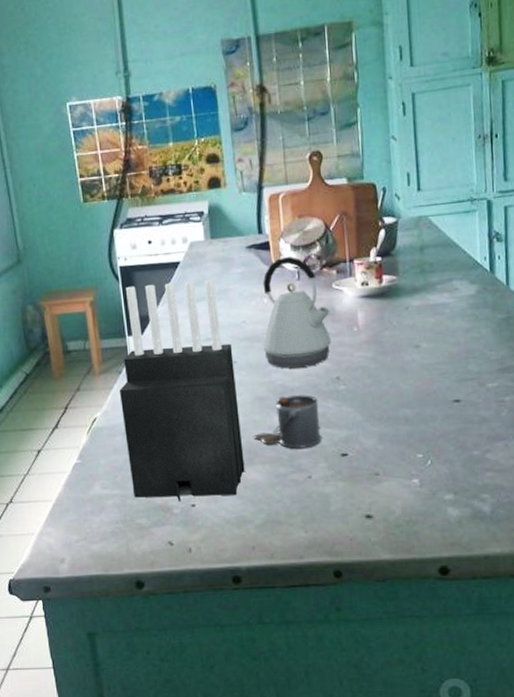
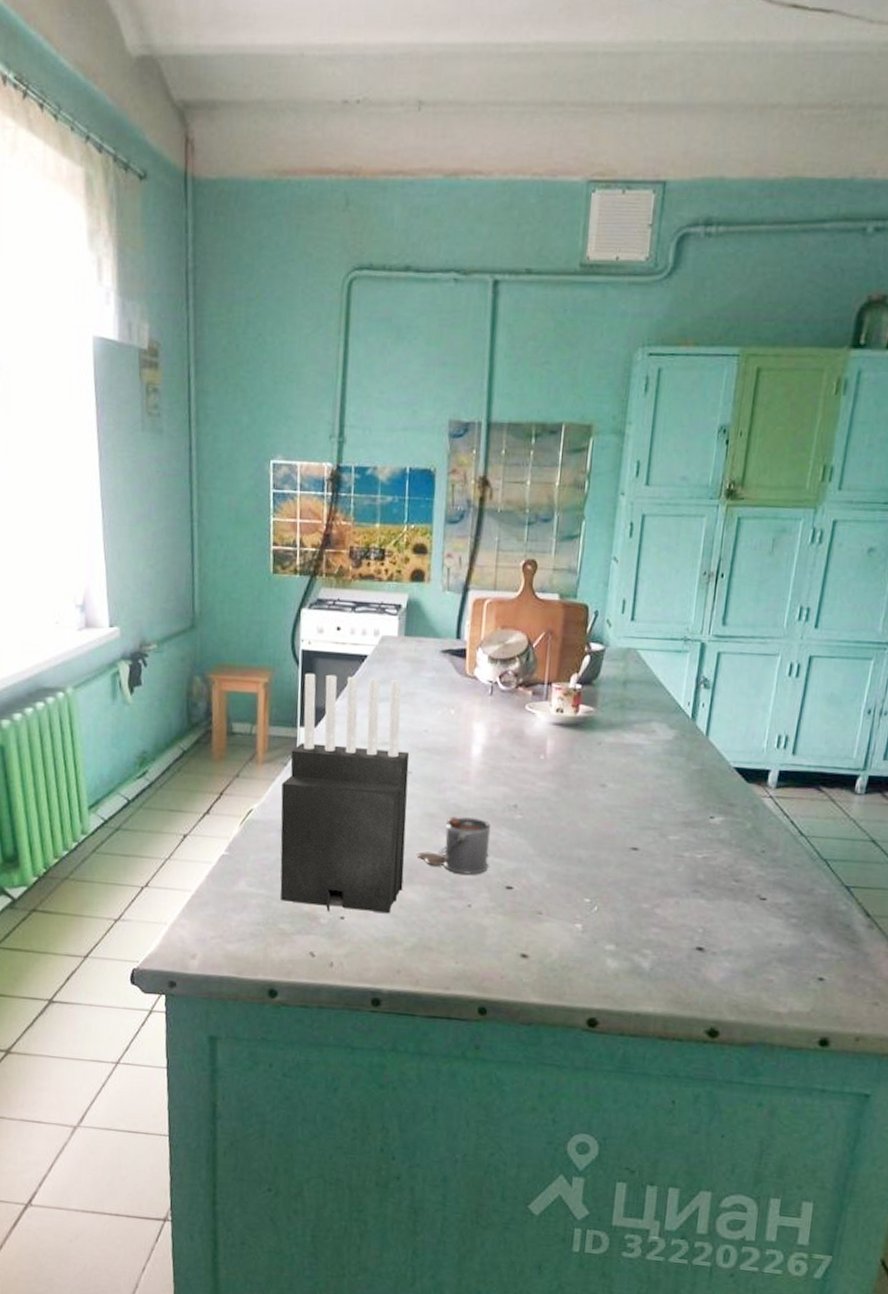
kettle: present [262,257,331,369] -> none [441,668,519,790]

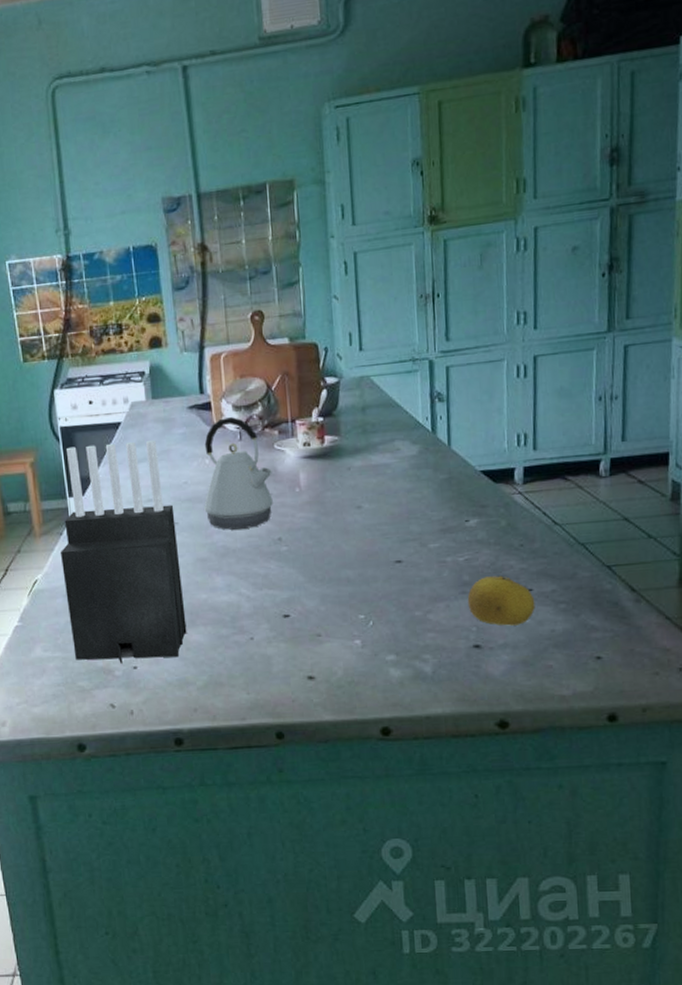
paint can: present [416,816,491,875] -> none [195,556,263,610]
kettle: none [441,668,519,790] -> present [204,417,273,530]
fruit: none [698,878,767,934] -> present [467,575,535,626]

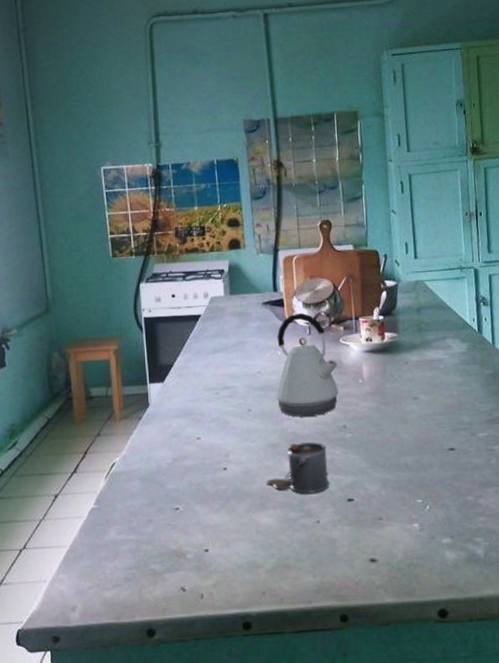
knife block: present [60,440,187,664] -> none [138,332,257,547]
paint can: none [195,556,263,610] -> present [265,442,329,494]

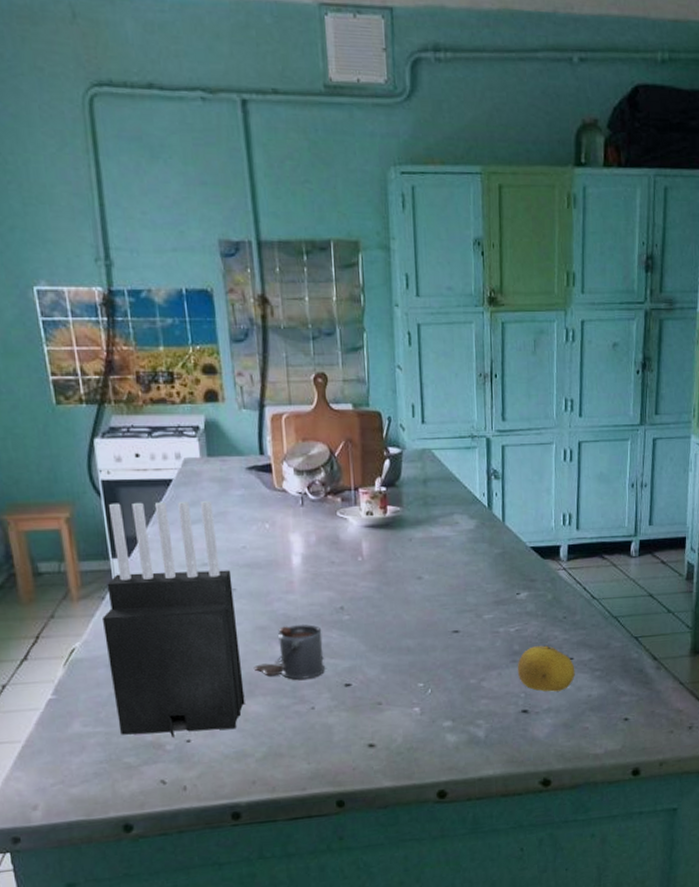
knife block: none [138,332,257,547] -> present [101,500,245,737]
kettle: present [275,313,339,417] -> none [264,481,335,598]

